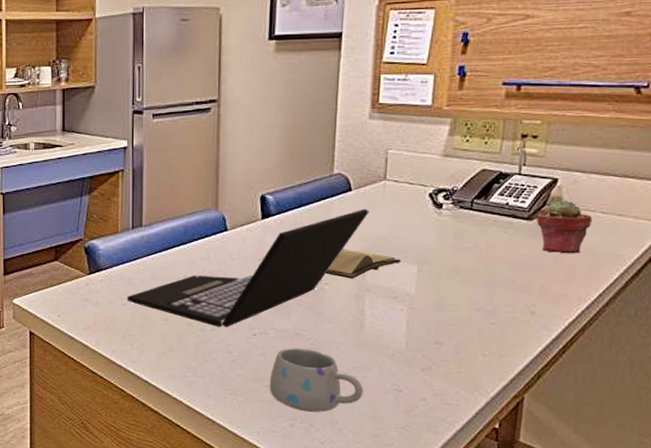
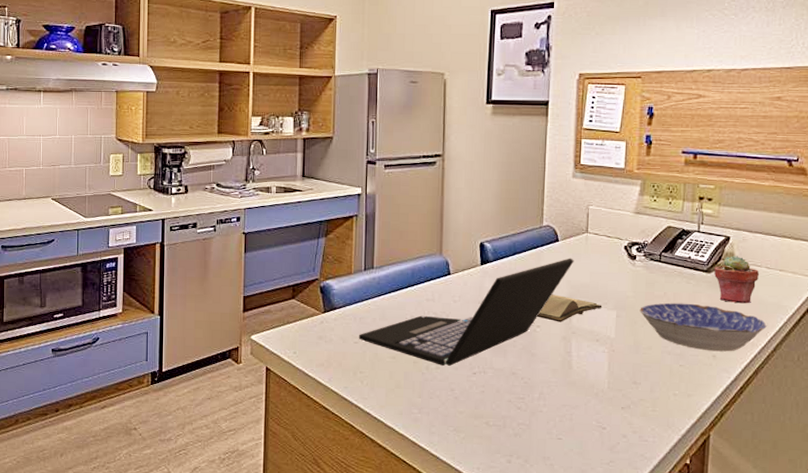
mug: present [269,347,364,412] -> none [488,386,572,448]
bowl: none [445,255,599,308] -> present [640,302,767,352]

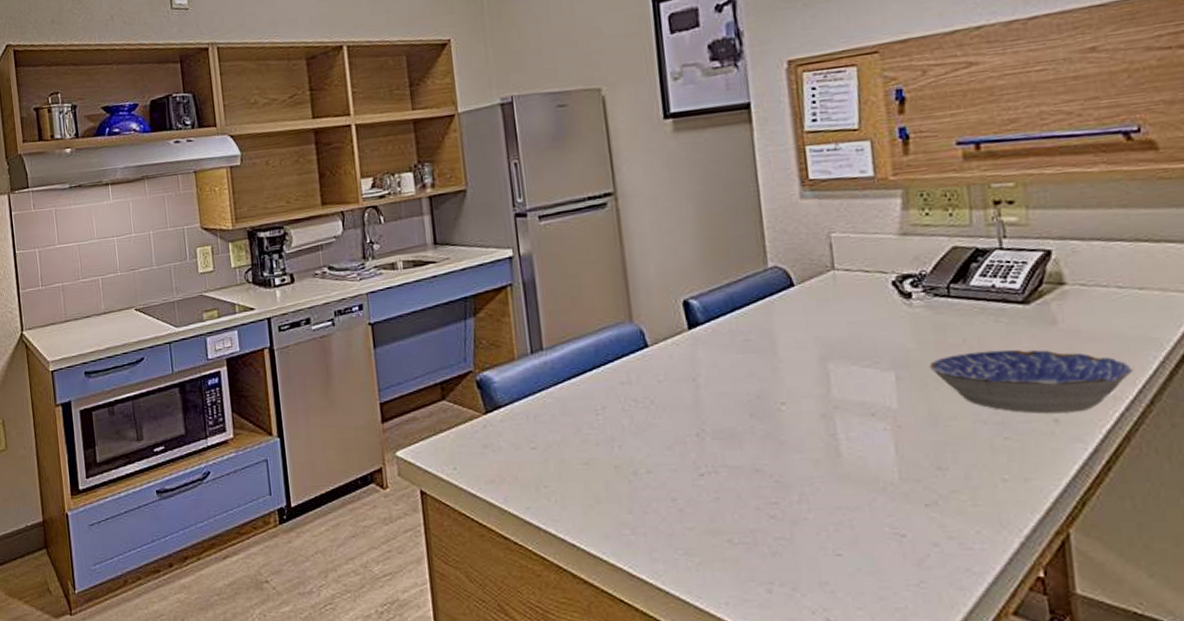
laptop: present [358,258,574,366] -> none [535,306,821,468]
hardback book: present [537,294,602,322] -> none [779,357,873,395]
potted succulent: present [713,256,760,304] -> none [1033,275,1108,342]

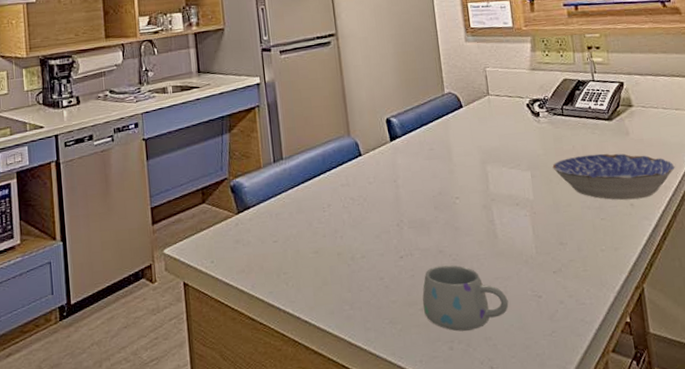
mug: none [730,487,856,571] -> present [422,265,509,332]

